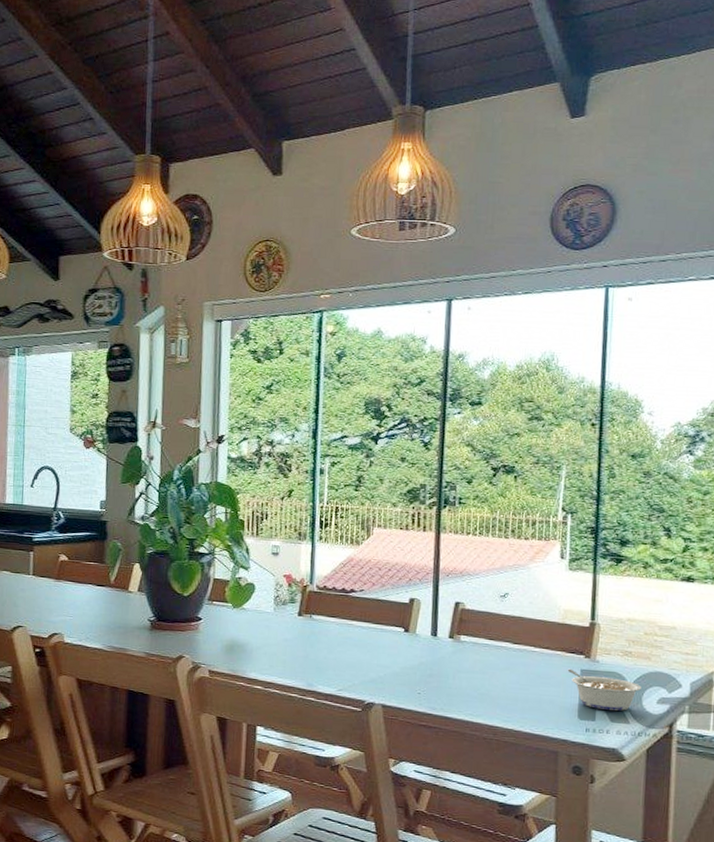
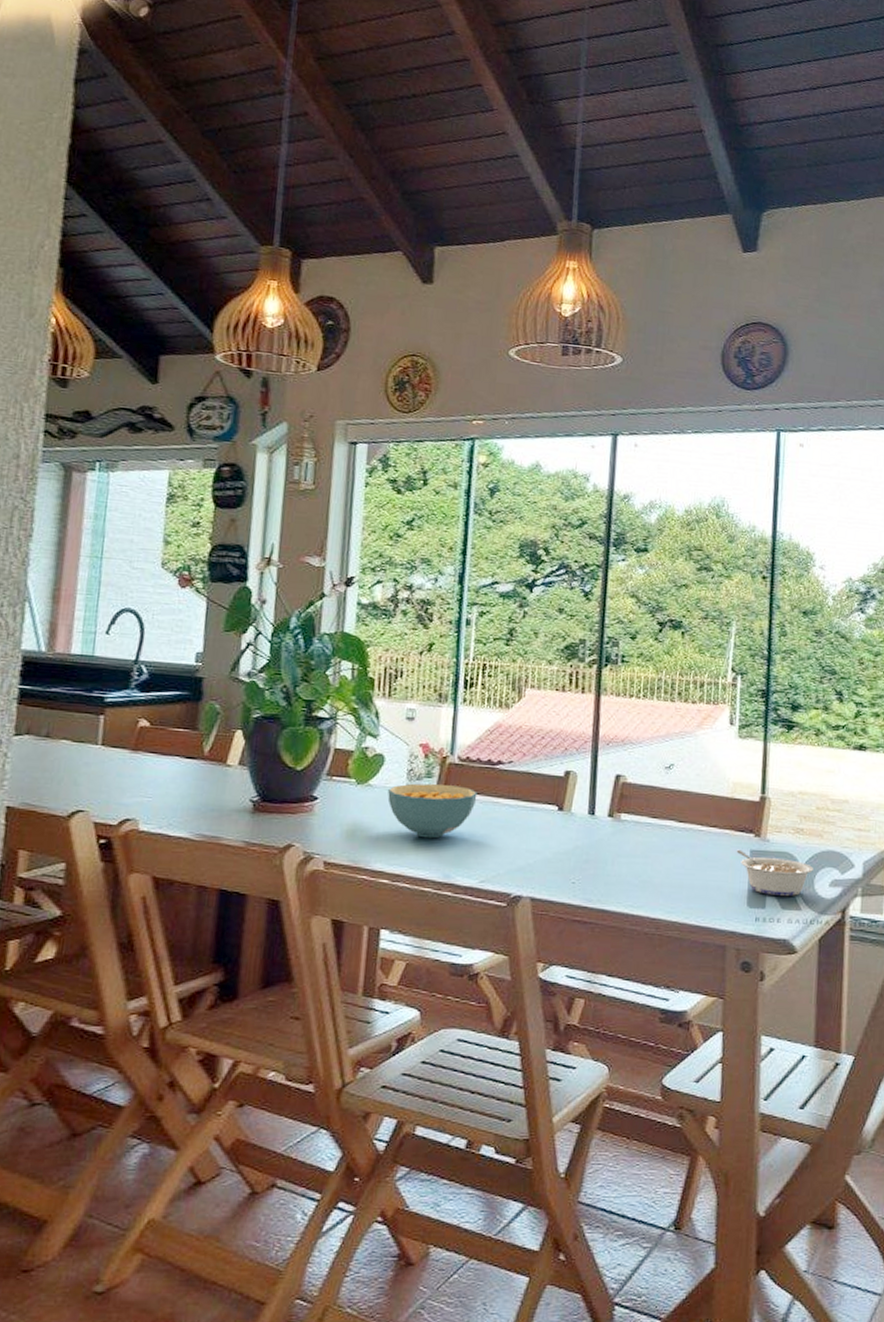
cereal bowl: none [259,607,334,654] -> present [387,783,478,839]

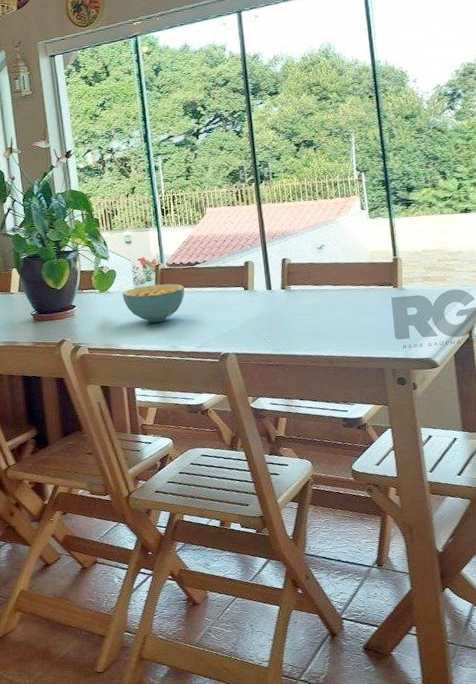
legume: present [736,849,813,896] -> none [381,298,442,328]

